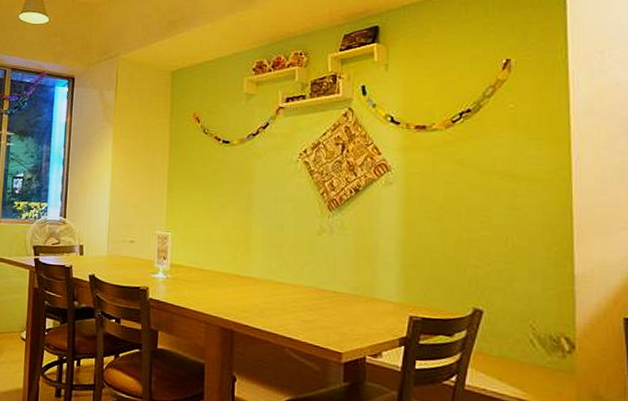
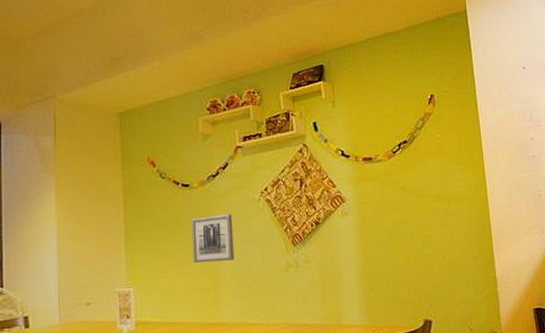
wall art: none [227,172,269,218] -> present [191,214,234,264]

